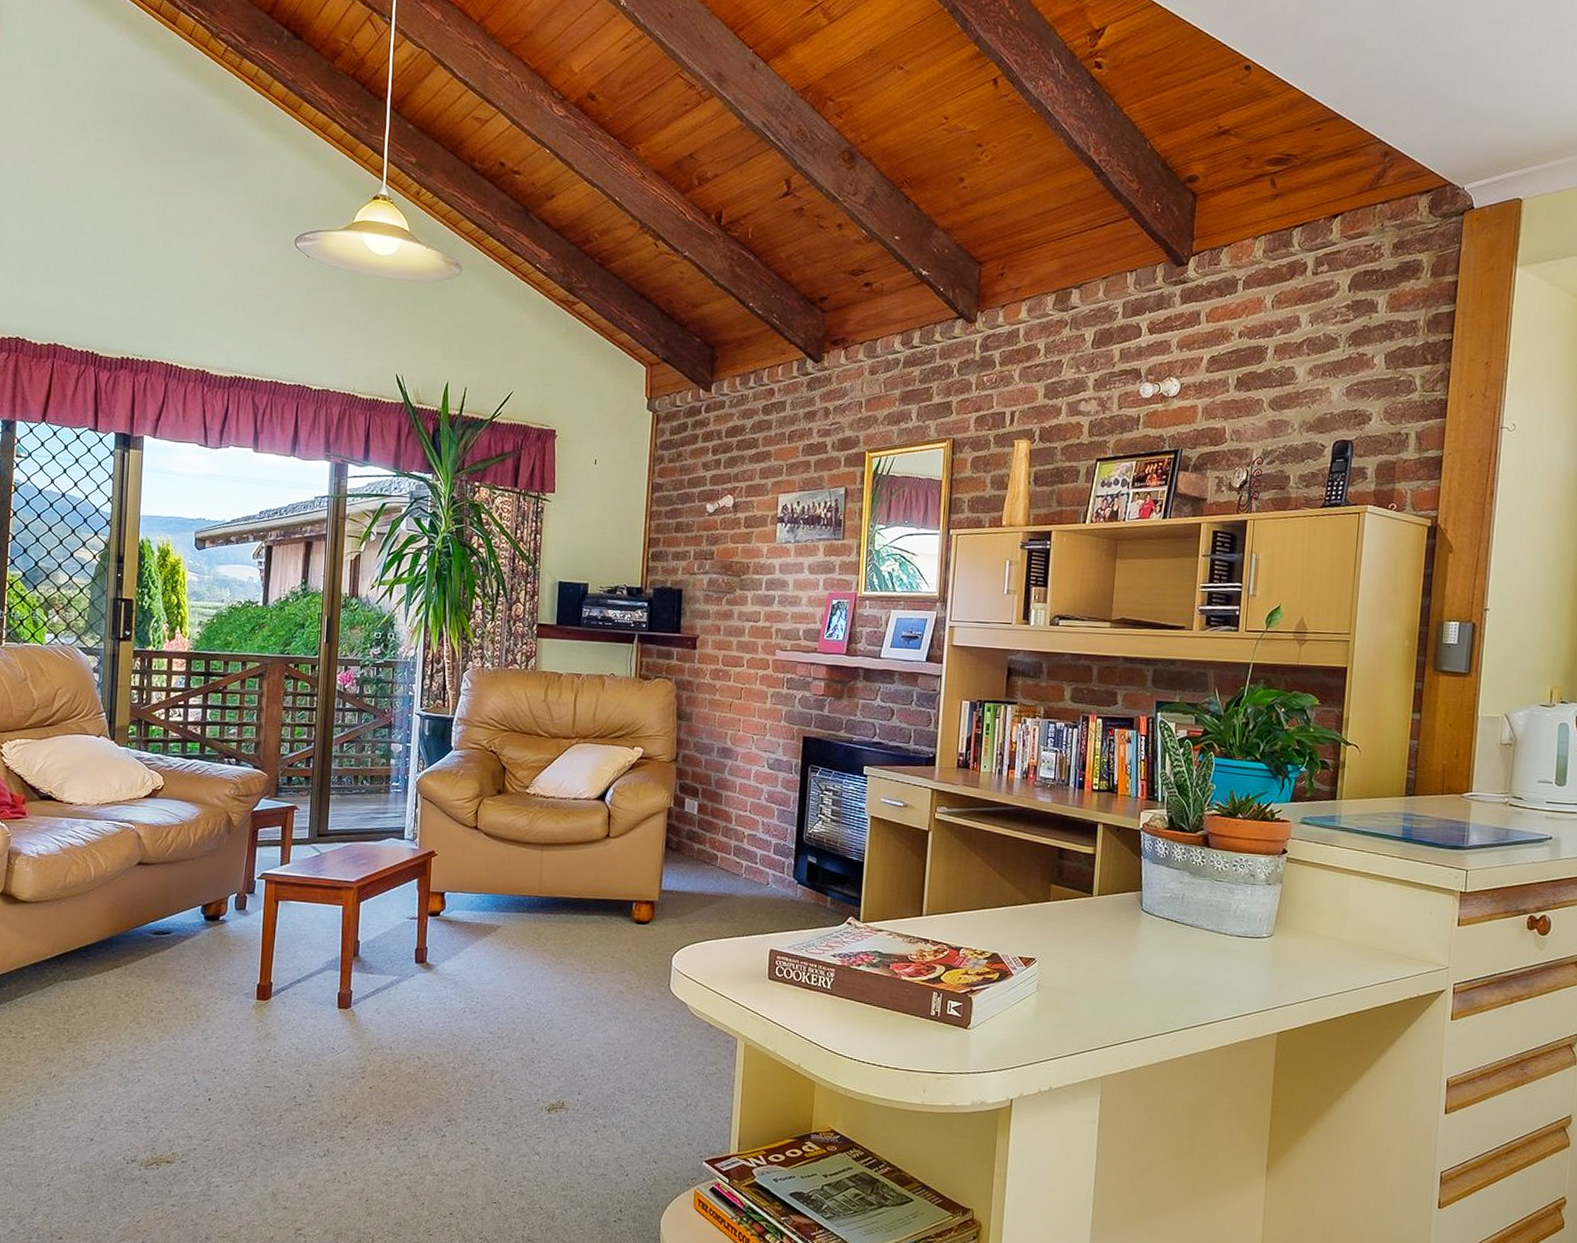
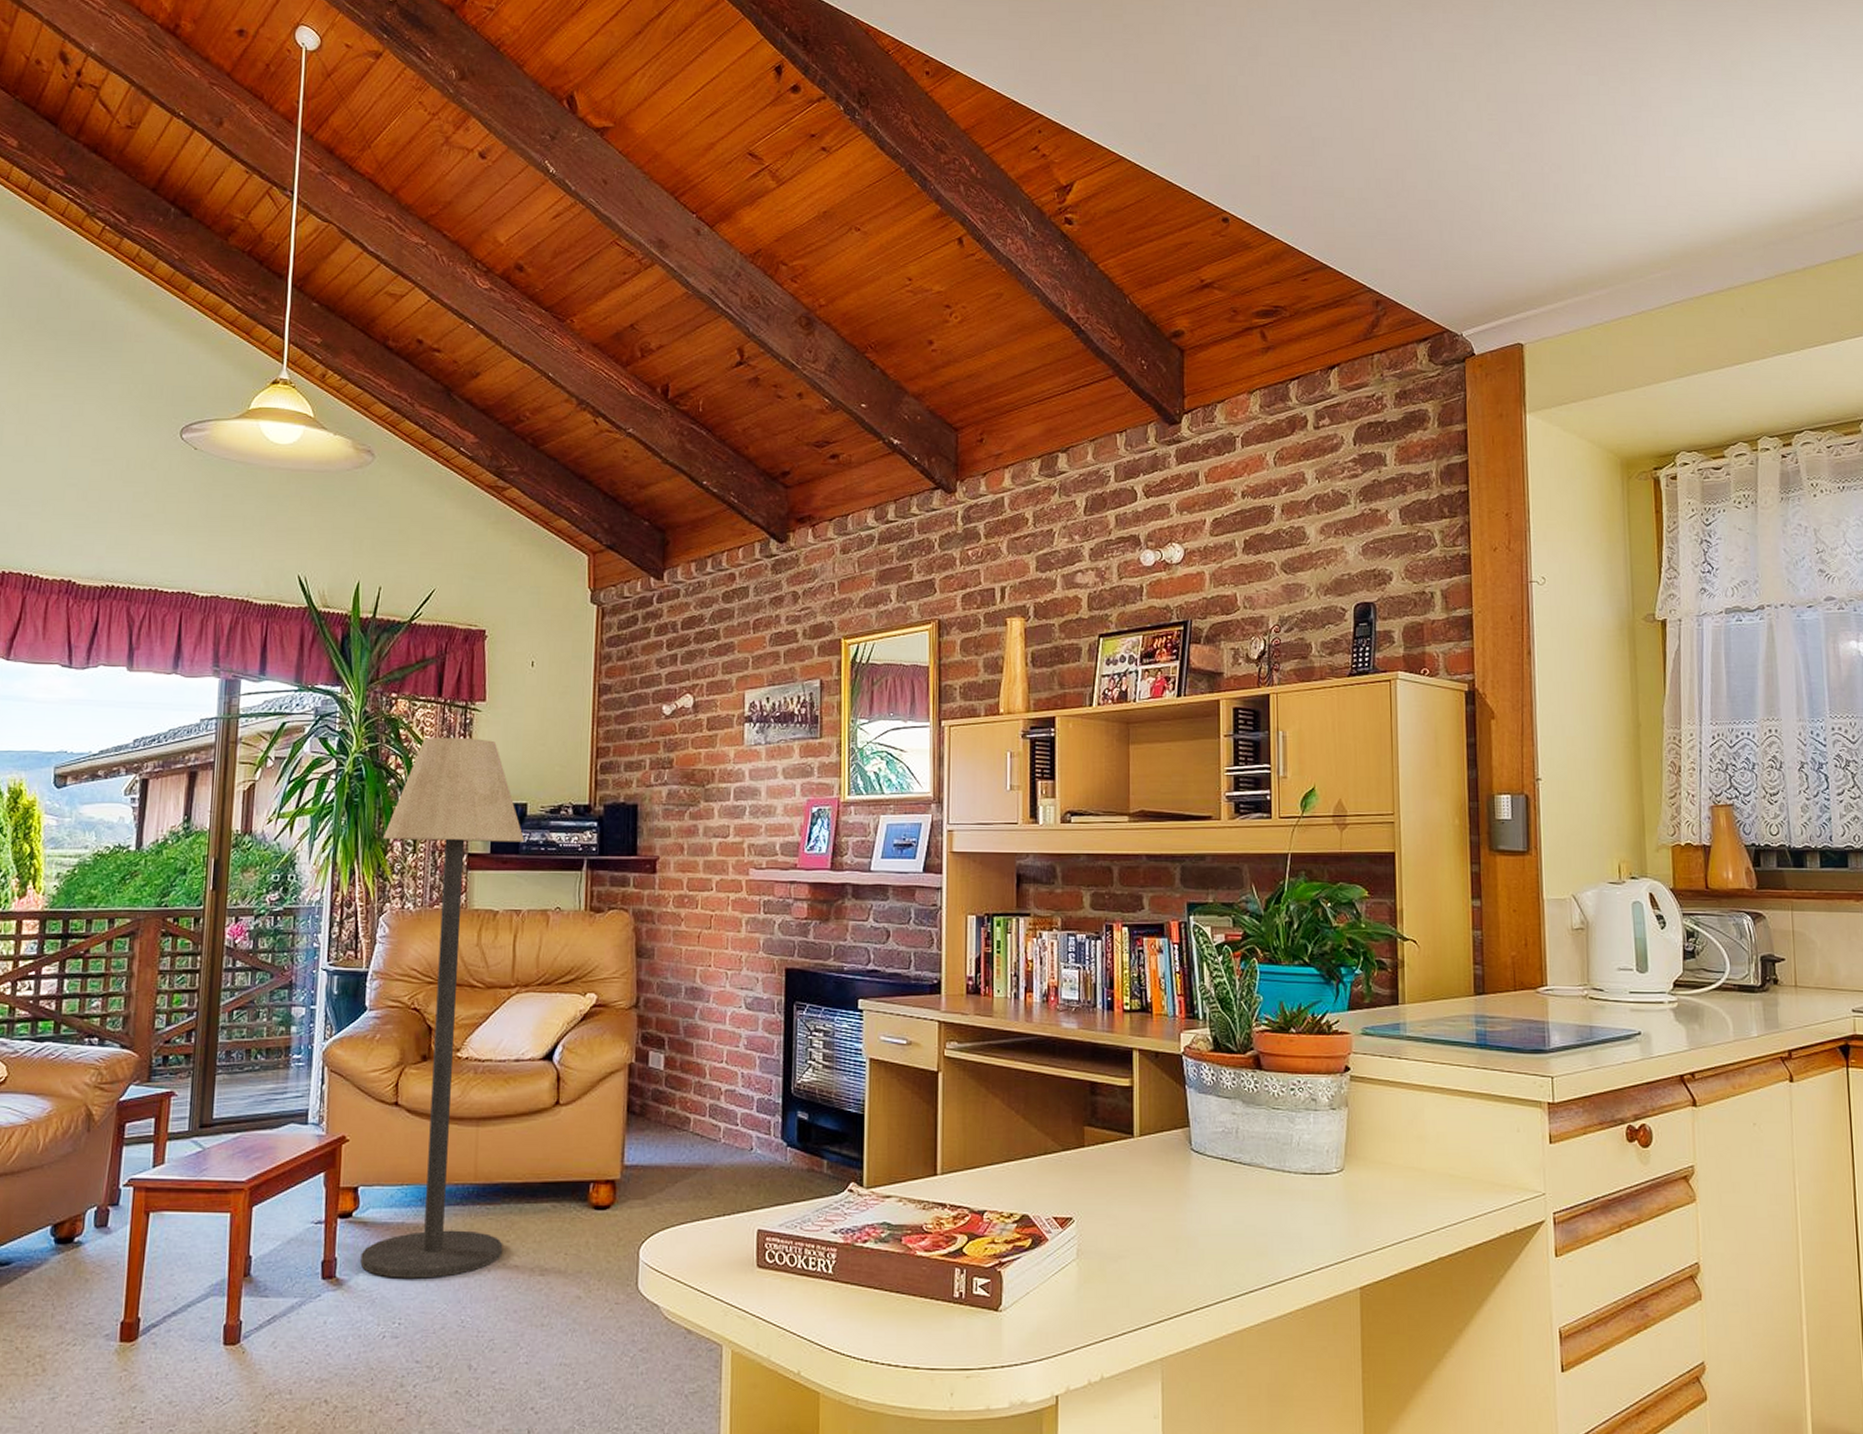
floor lamp: none [446,522,586,969] -> present [360,738,525,1279]

